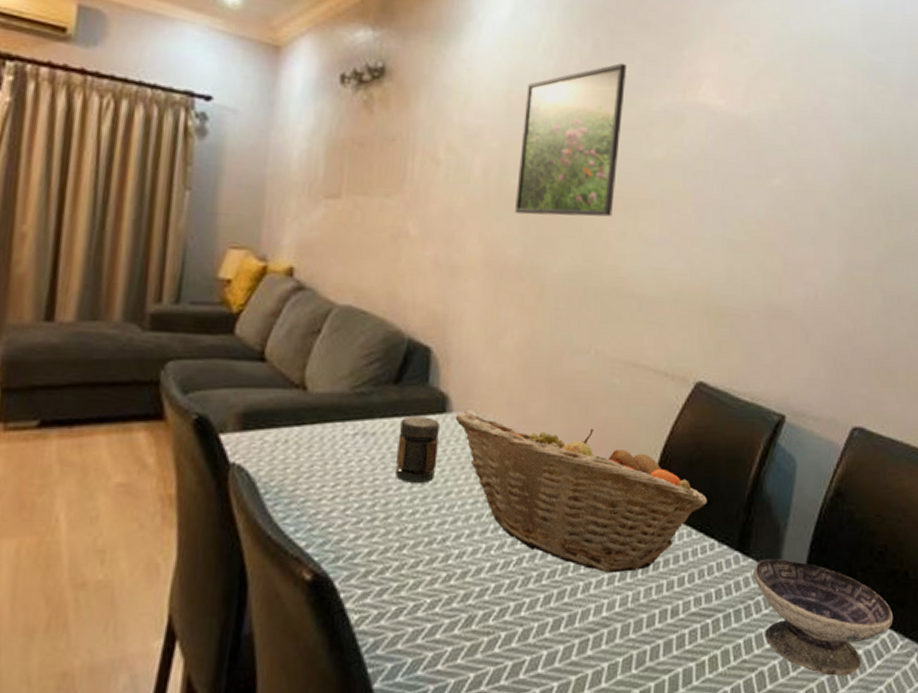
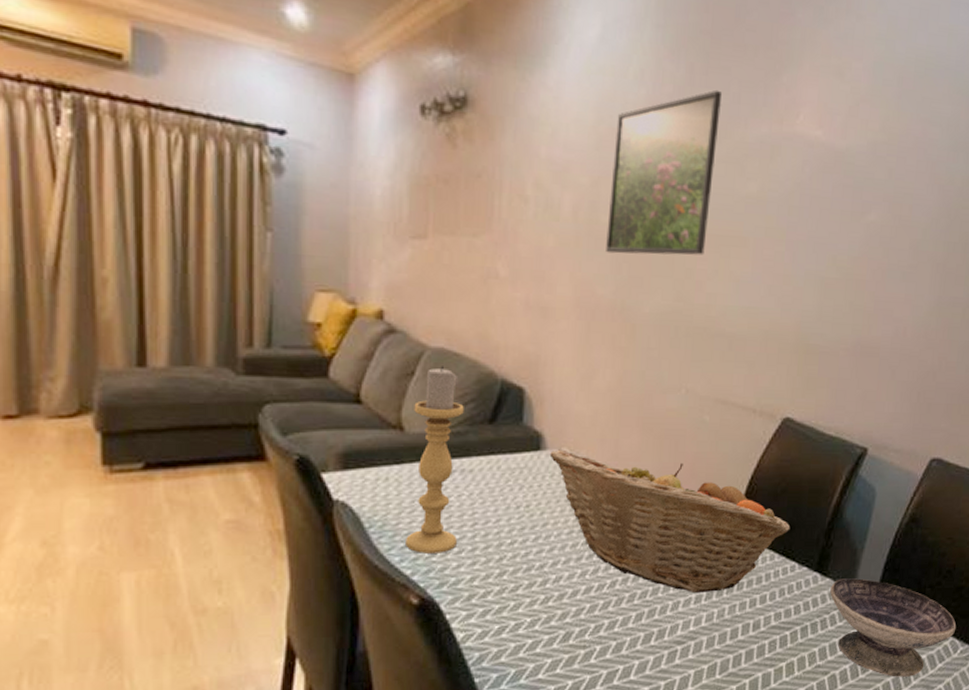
candle holder: none [302,324,369,523] -> present [406,366,464,554]
jar: present [396,416,440,483] -> none [494,454,535,515]

